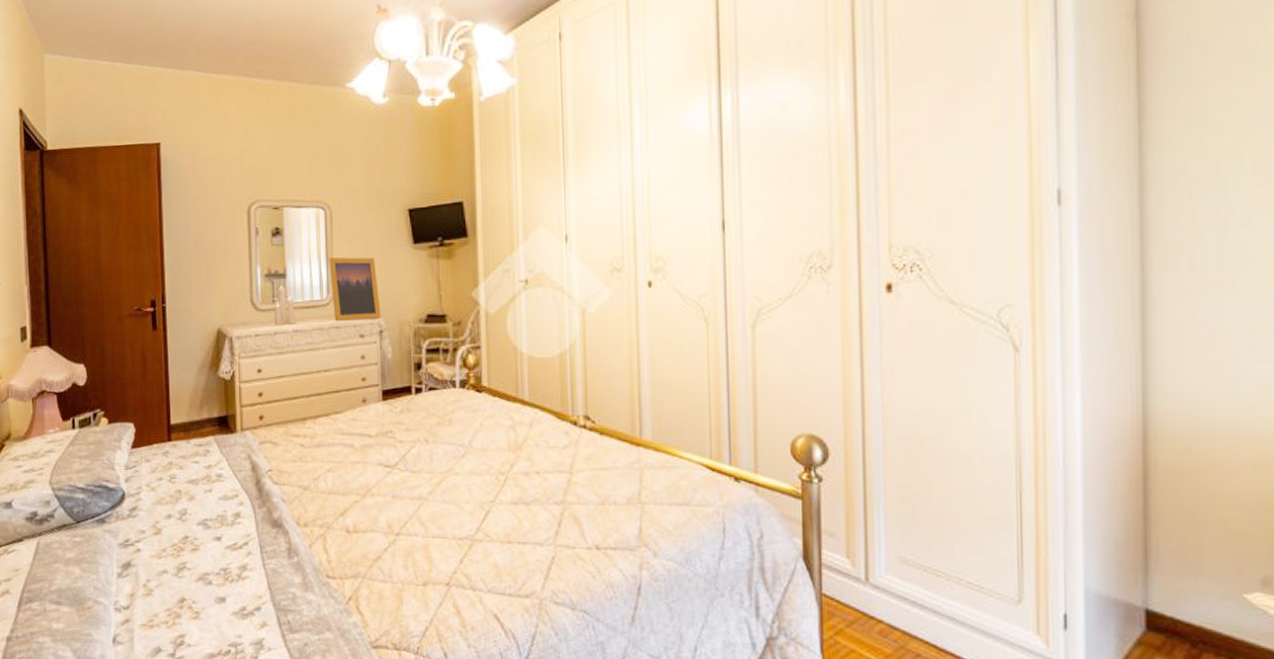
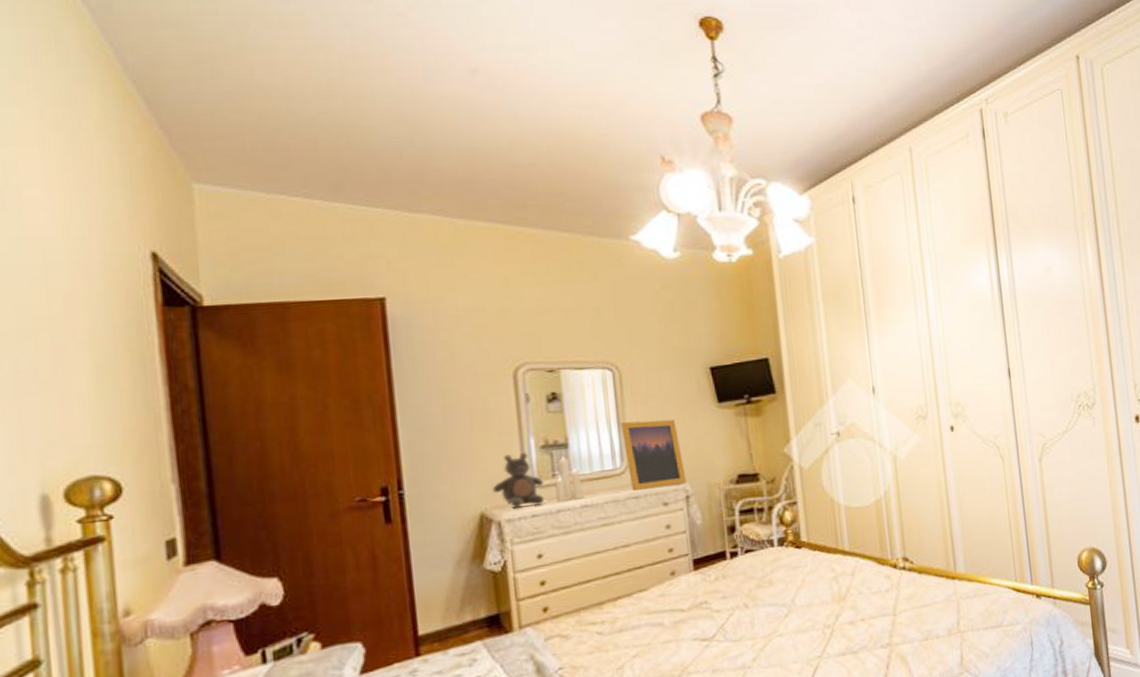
teddy bear: none [228,280,266,327] -> present [493,453,545,508]

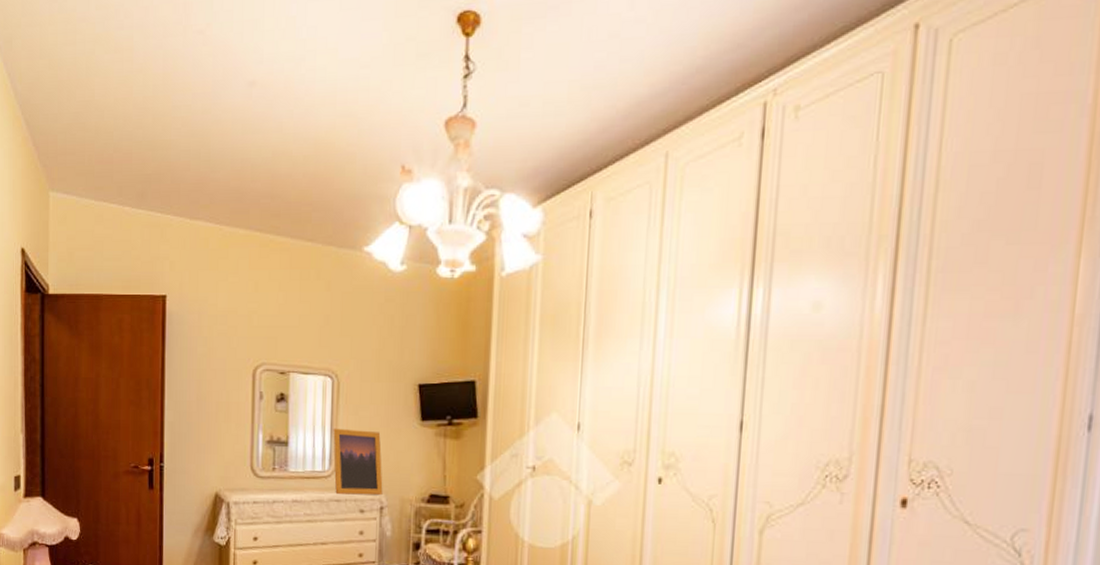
teddy bear: present [493,453,545,508] -> none [227,445,265,493]
candle: present [554,456,584,502] -> none [274,453,295,494]

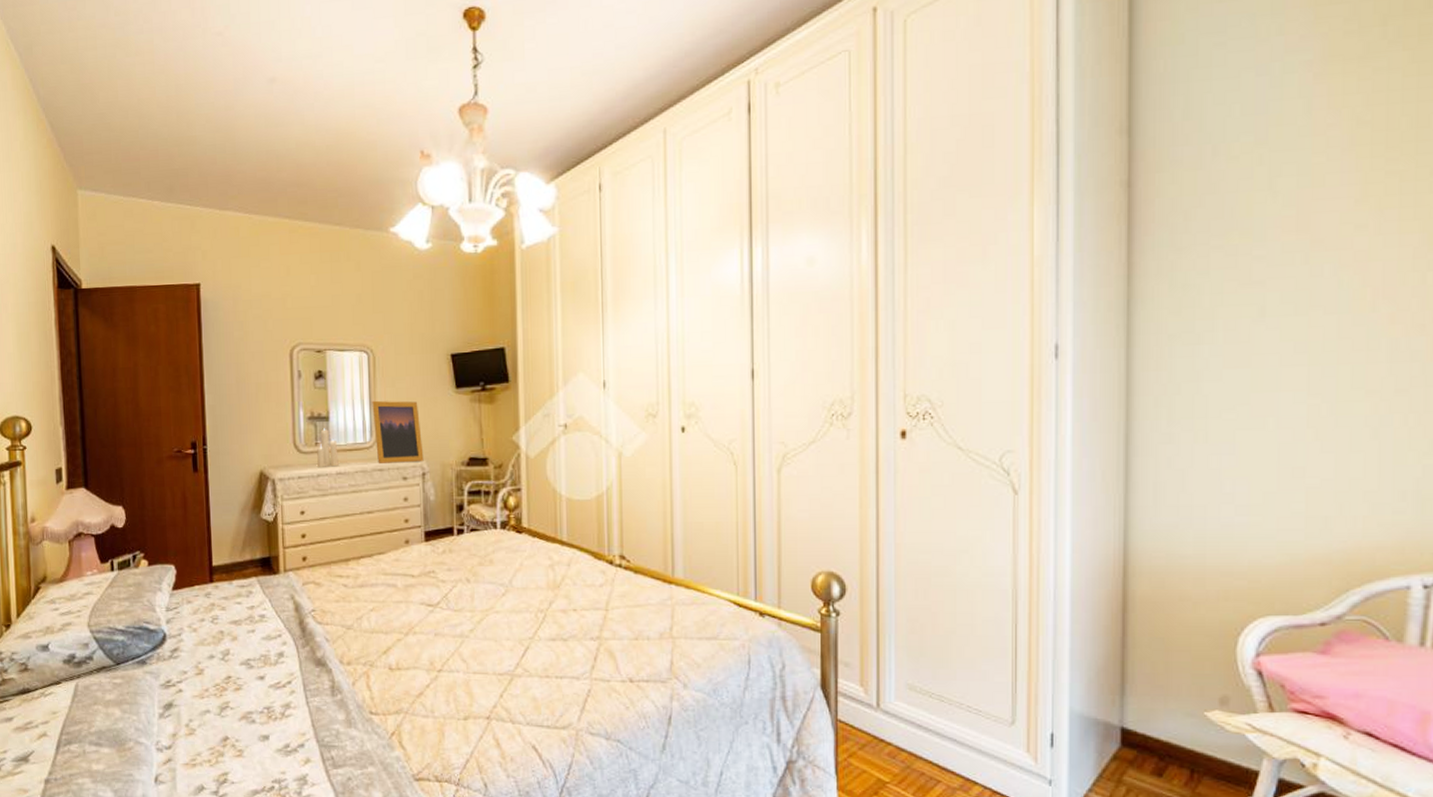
candle: none [274,453,295,494] -> present [317,428,339,467]

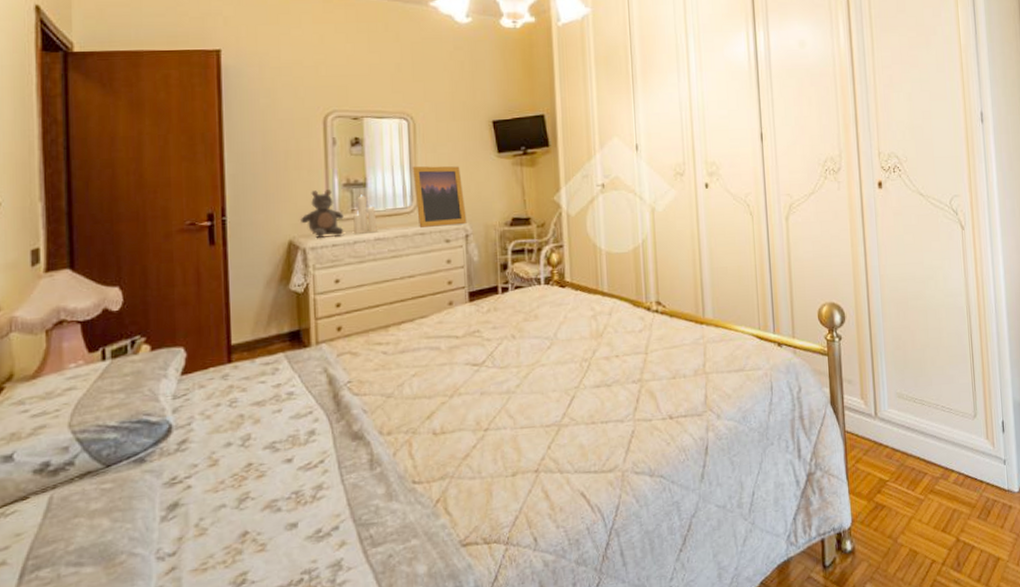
teddy bear: none [270,422,309,469] -> present [301,190,344,238]

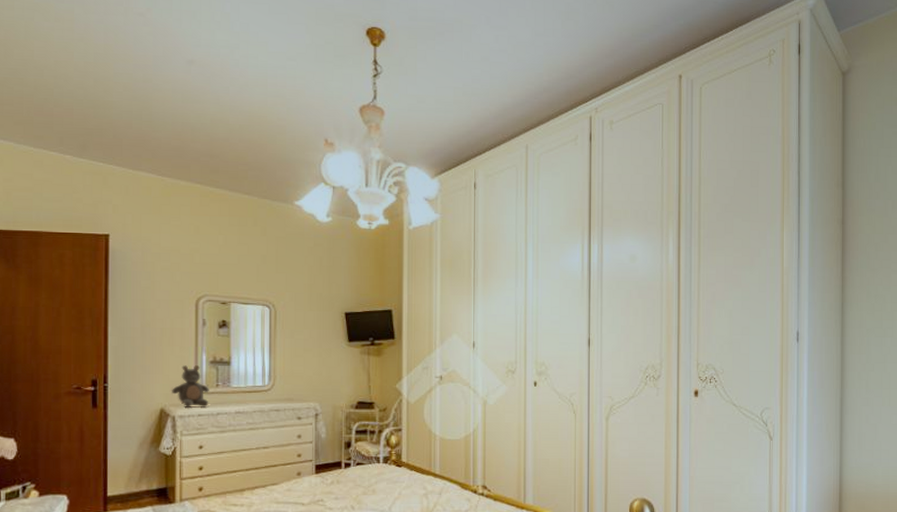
candle: present [353,194,377,234] -> none [218,372,238,407]
picture frame: present [412,166,467,227] -> none [272,349,317,405]

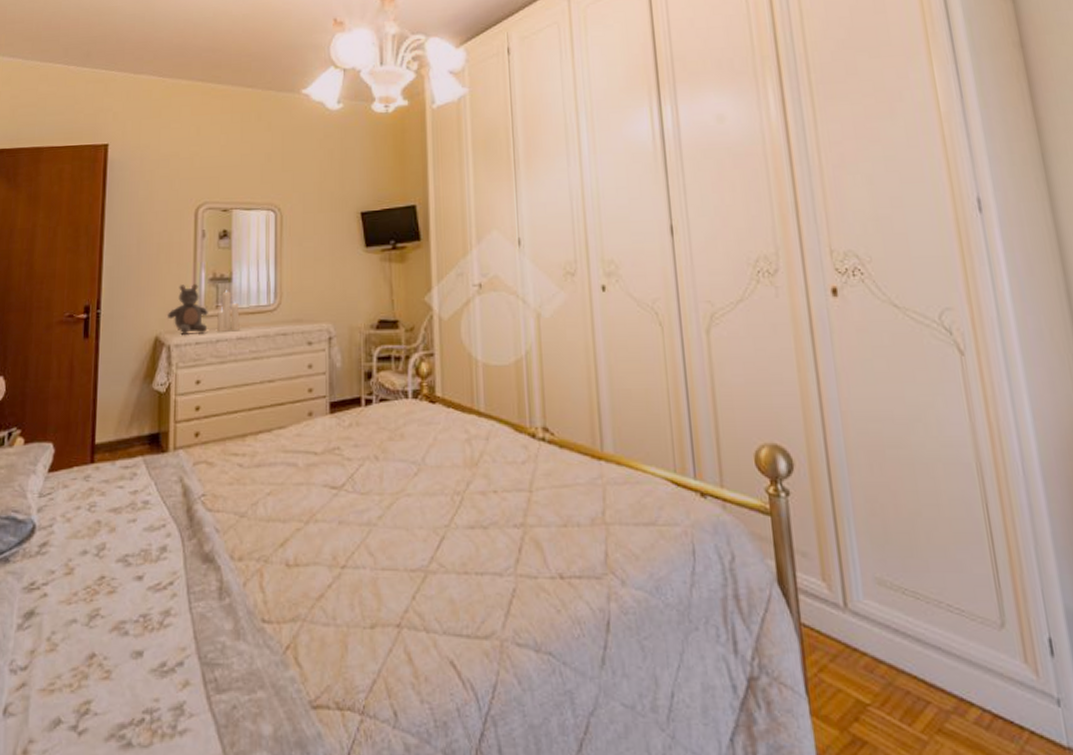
candle: none [218,372,238,407] -> present [217,290,240,332]

